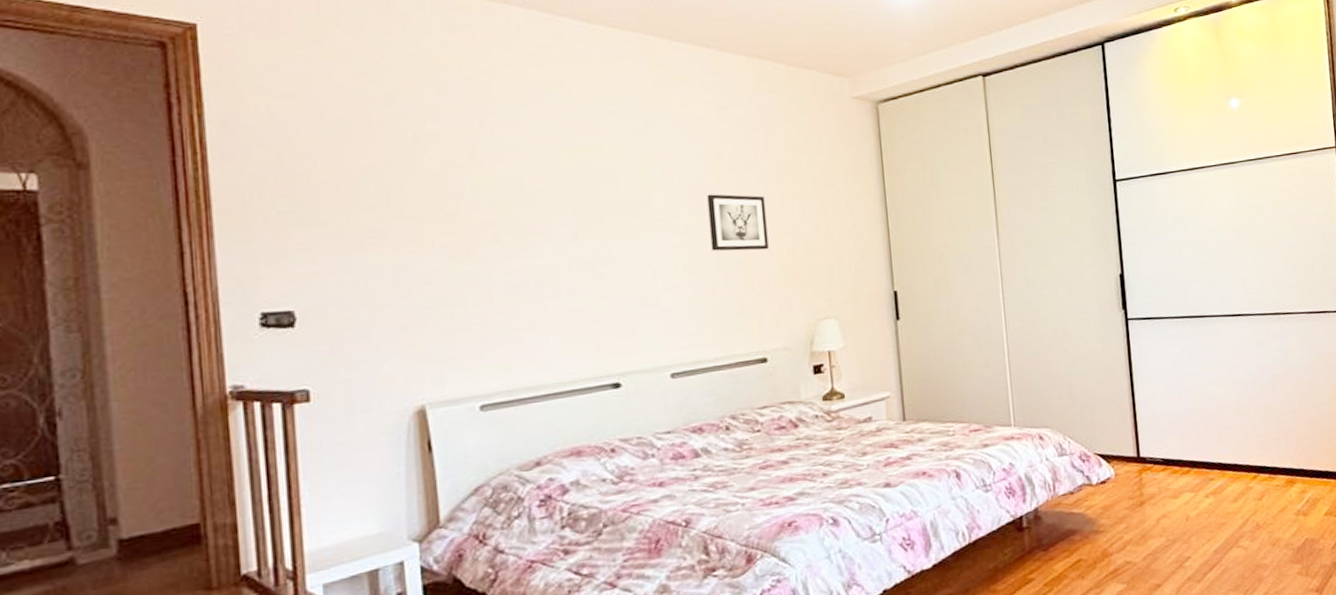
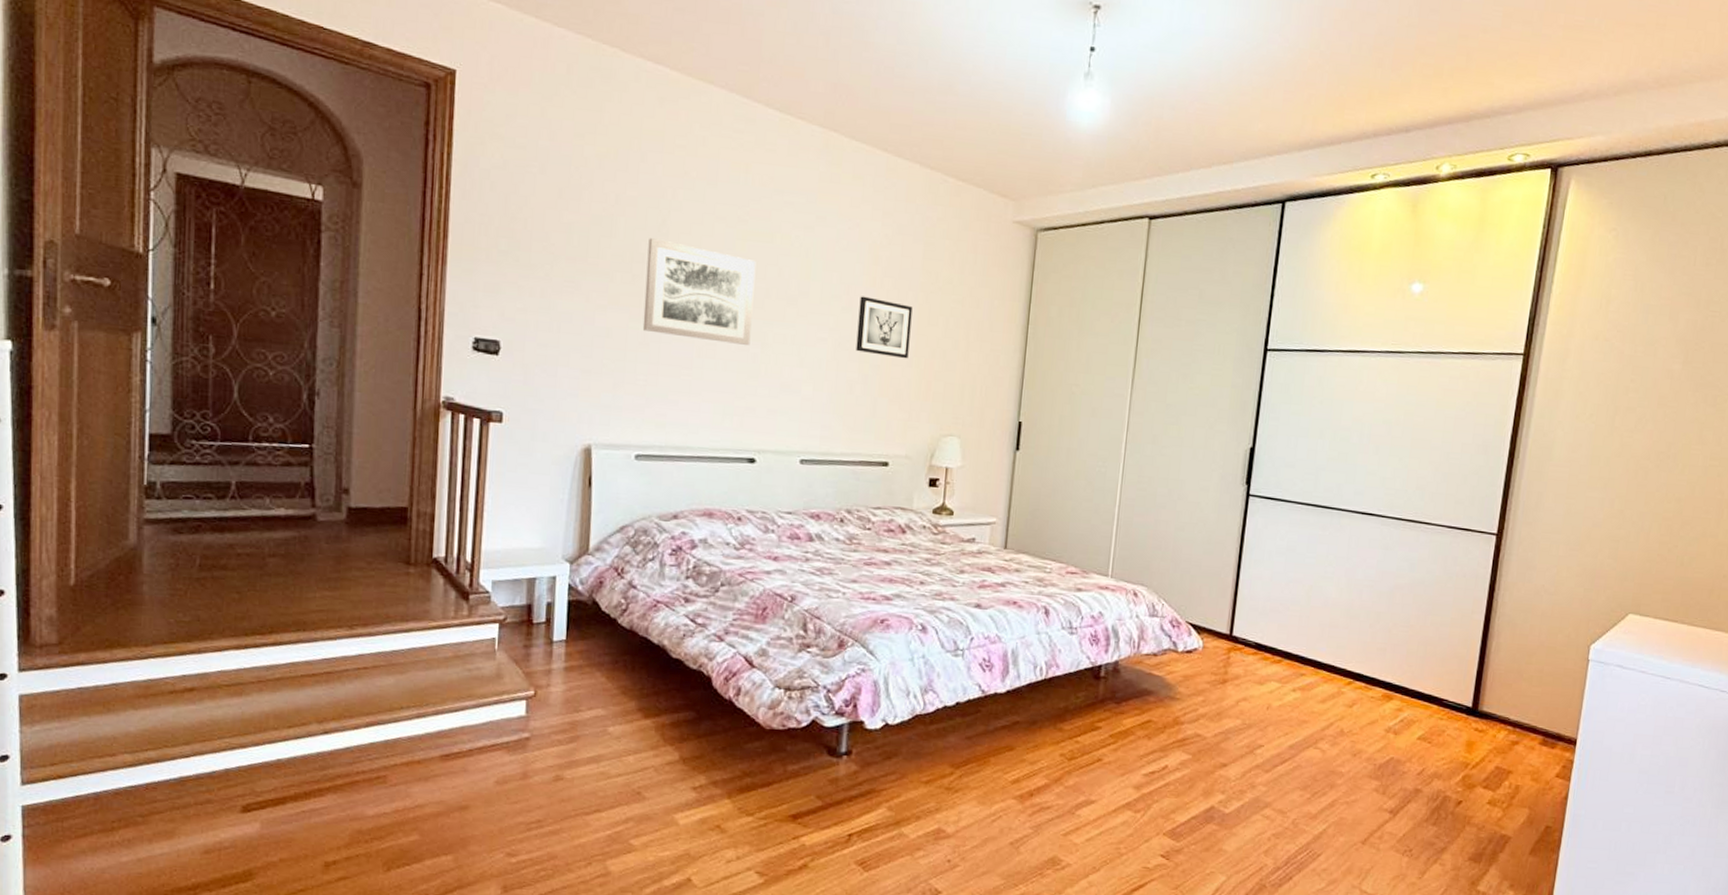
wall art: none [460,170,594,271] -> present [642,238,756,345]

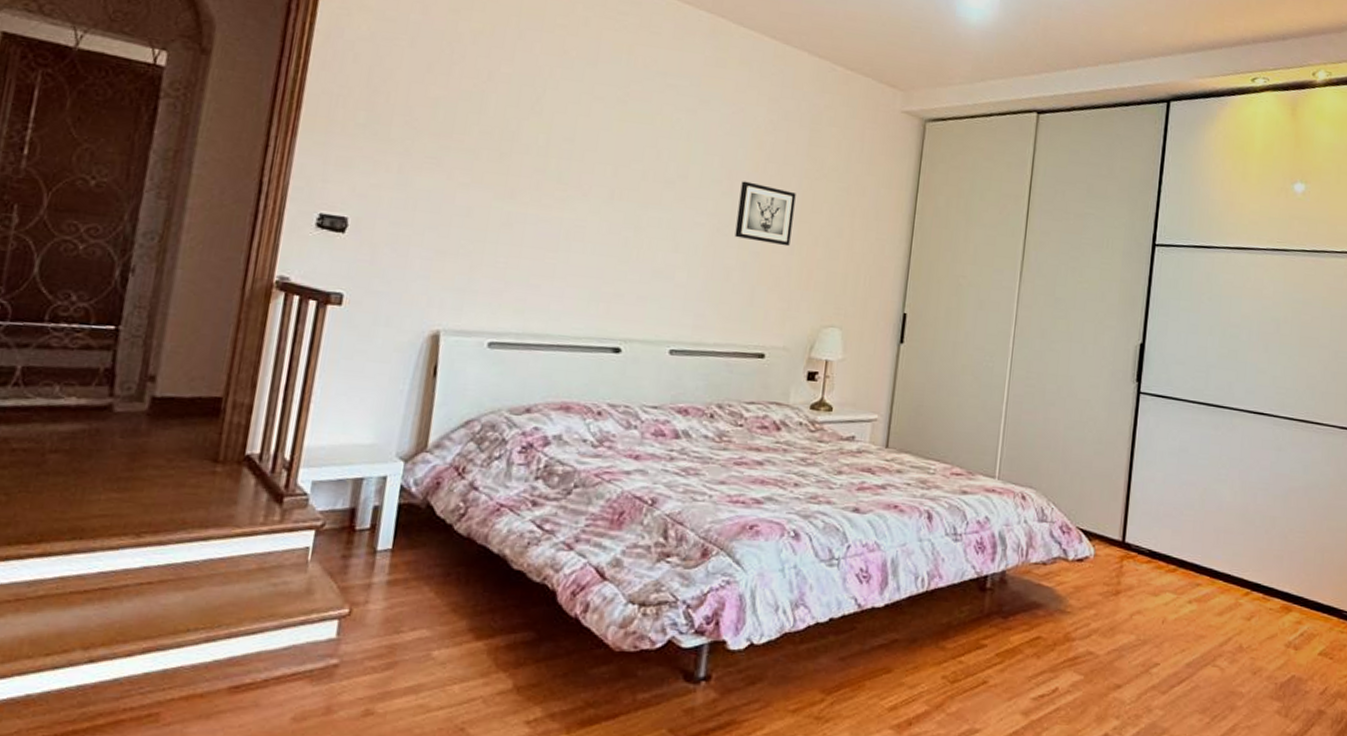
wall art: present [642,238,756,345] -> none [507,116,634,228]

